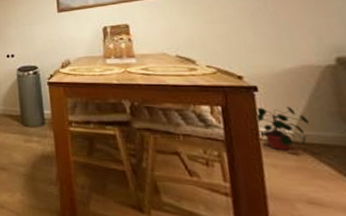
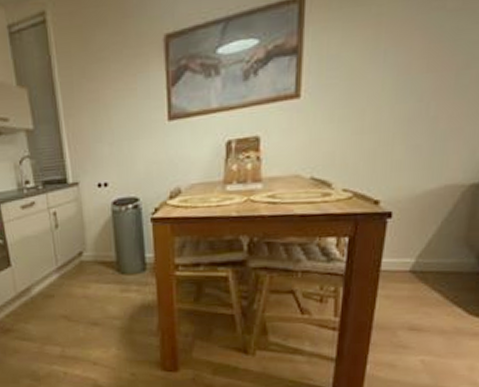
potted plant: present [254,107,309,150] -> none [380,233,433,281]

